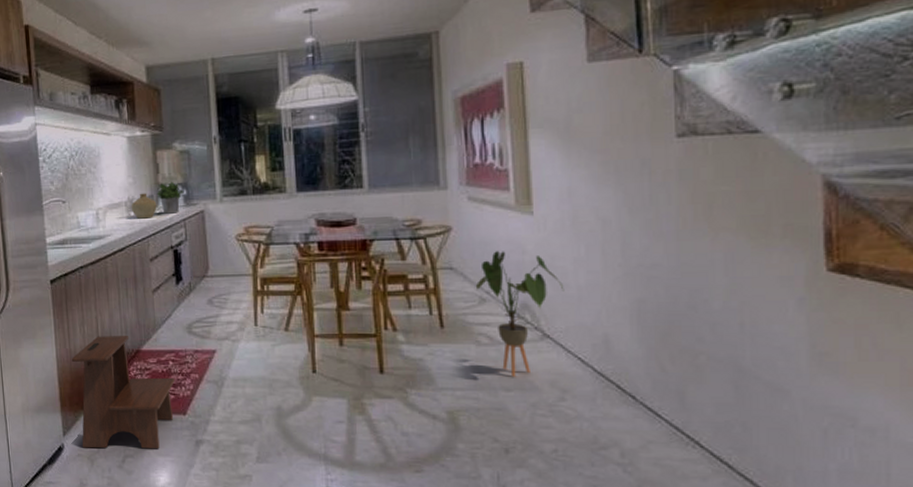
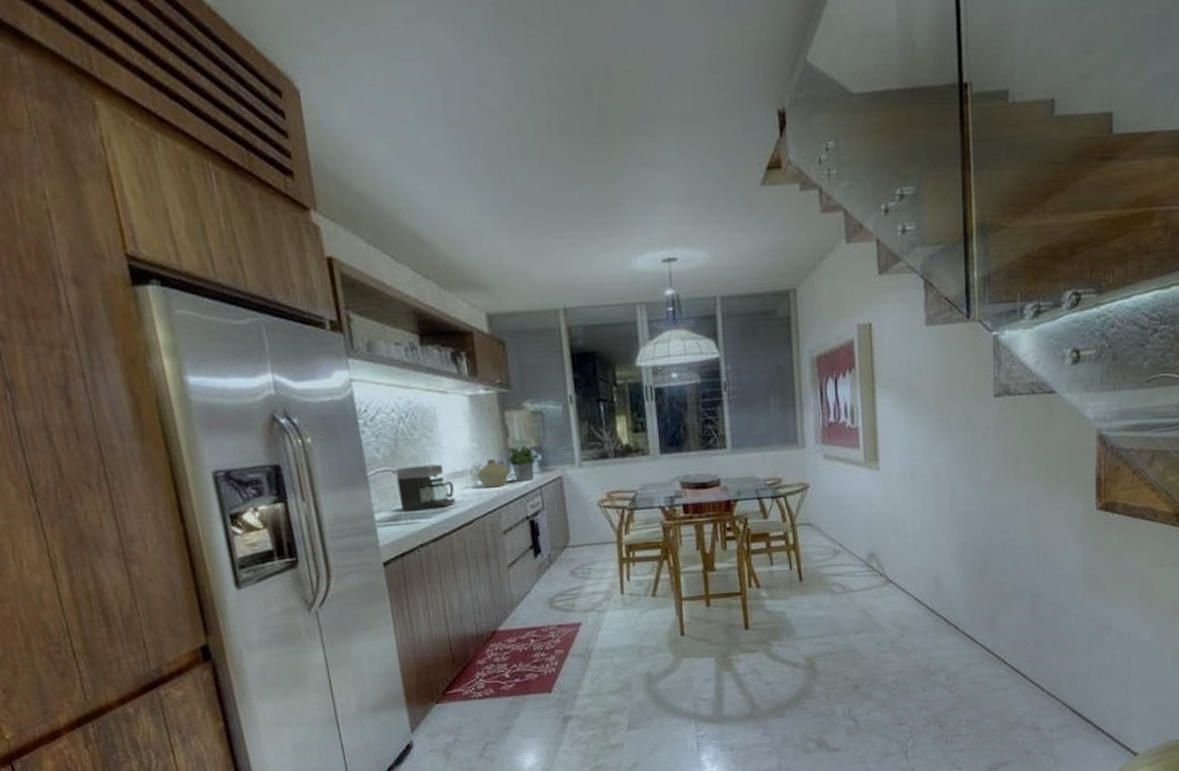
coffee maker: none [65,196,111,237] -> present [395,464,456,512]
step stool: present [71,336,175,449] -> none [415,617,539,742]
house plant: present [475,251,564,377] -> none [830,505,904,621]

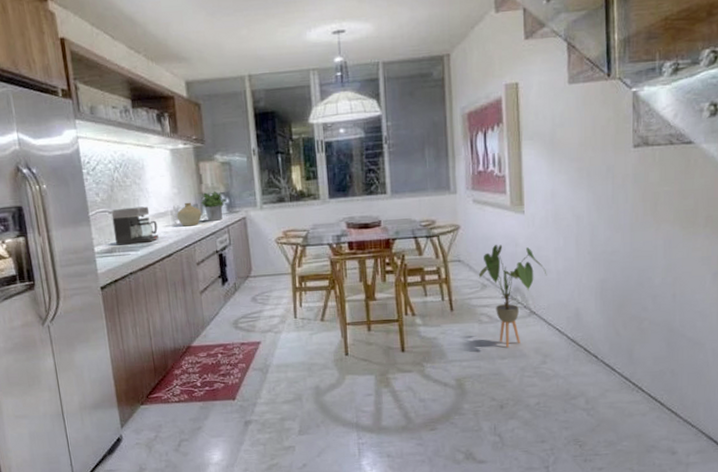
house plant: none [830,505,904,621] -> present [478,245,547,347]

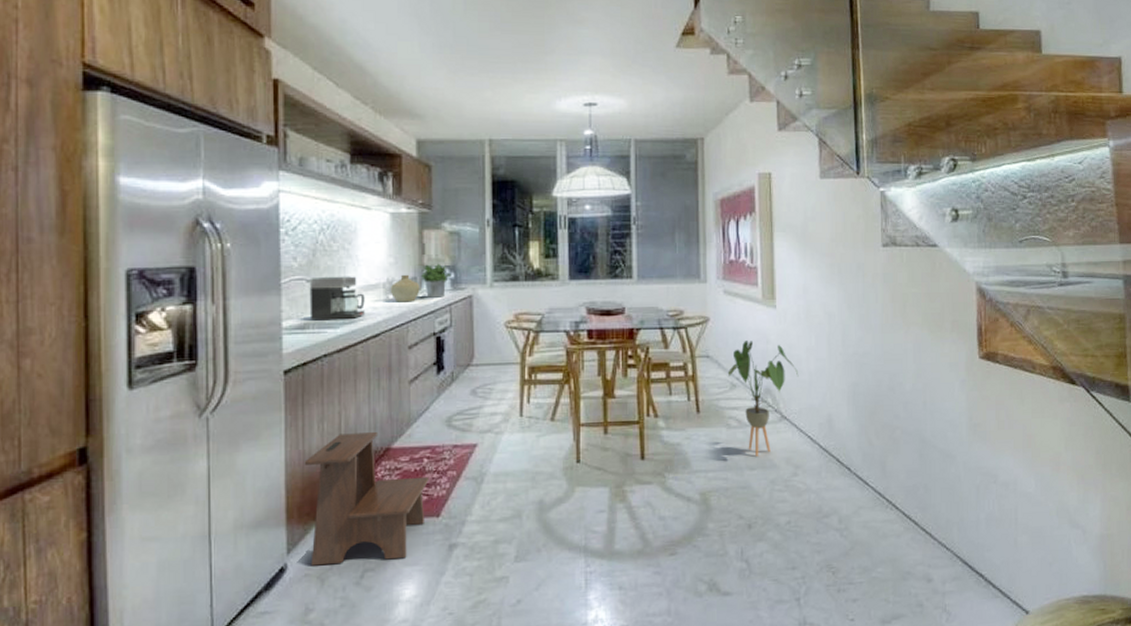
step stool: none [125,334,224,437] -> present [304,432,430,566]

